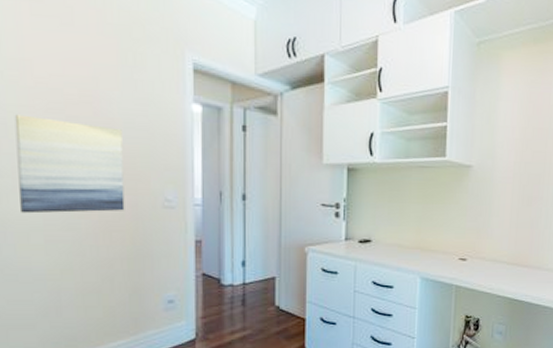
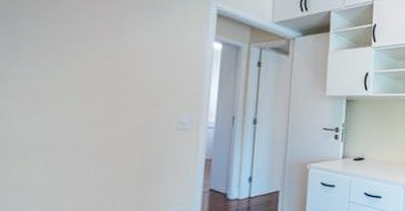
wall art: present [14,114,125,214] -> none [22,41,143,134]

